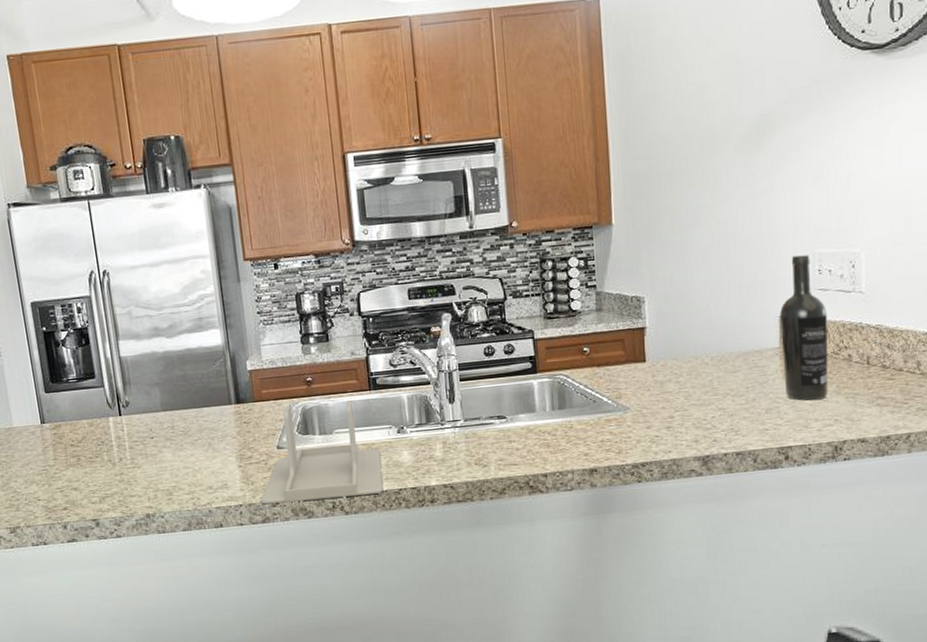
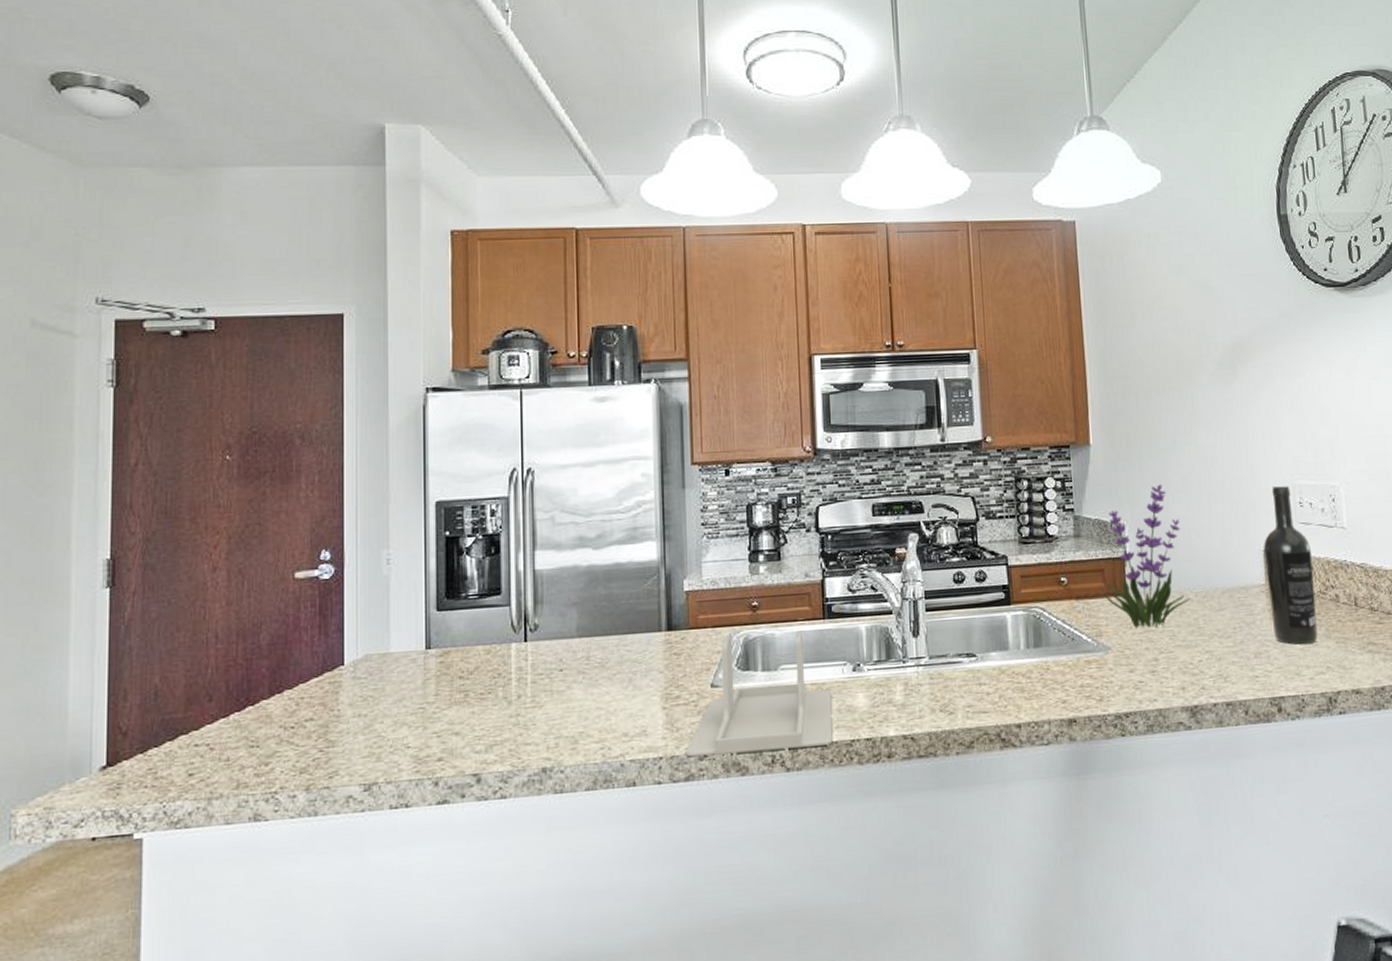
plant: none [620,258,706,391] -> present [1099,484,1191,629]

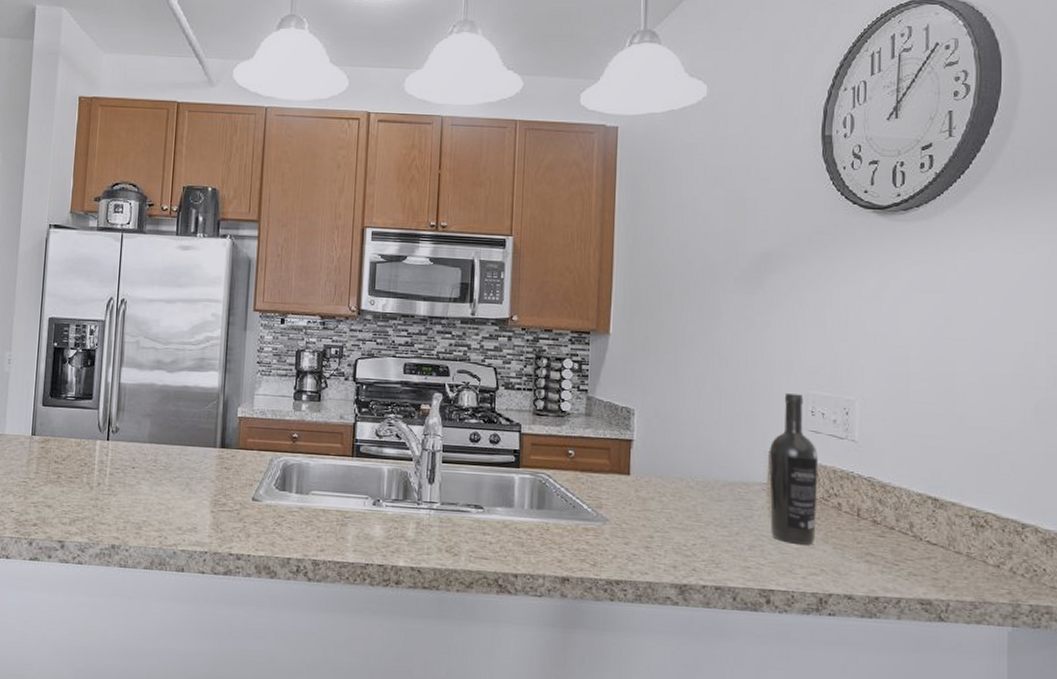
napkin holder: present [684,631,833,758] -> none [225,460,352,565]
plant: present [1099,484,1191,629] -> none [604,377,691,508]

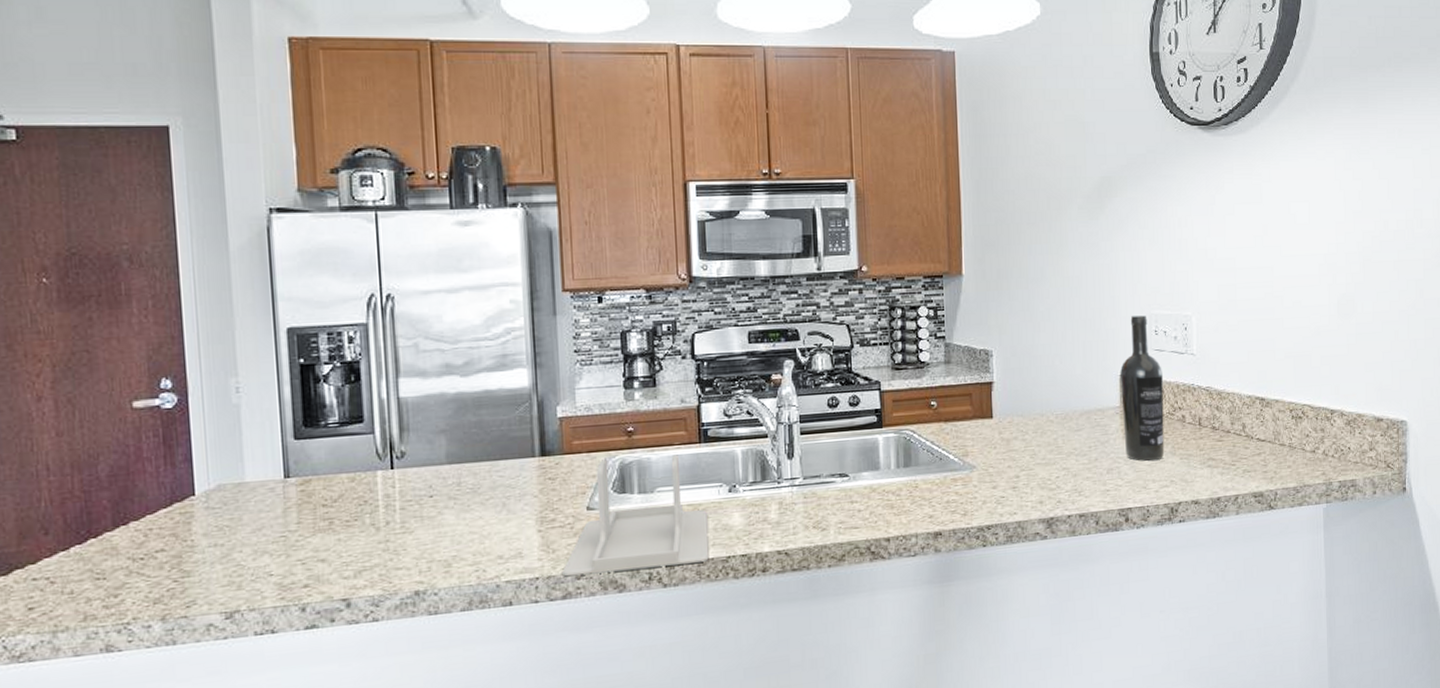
napkin holder: none [225,460,352,565] -> present [561,454,709,577]

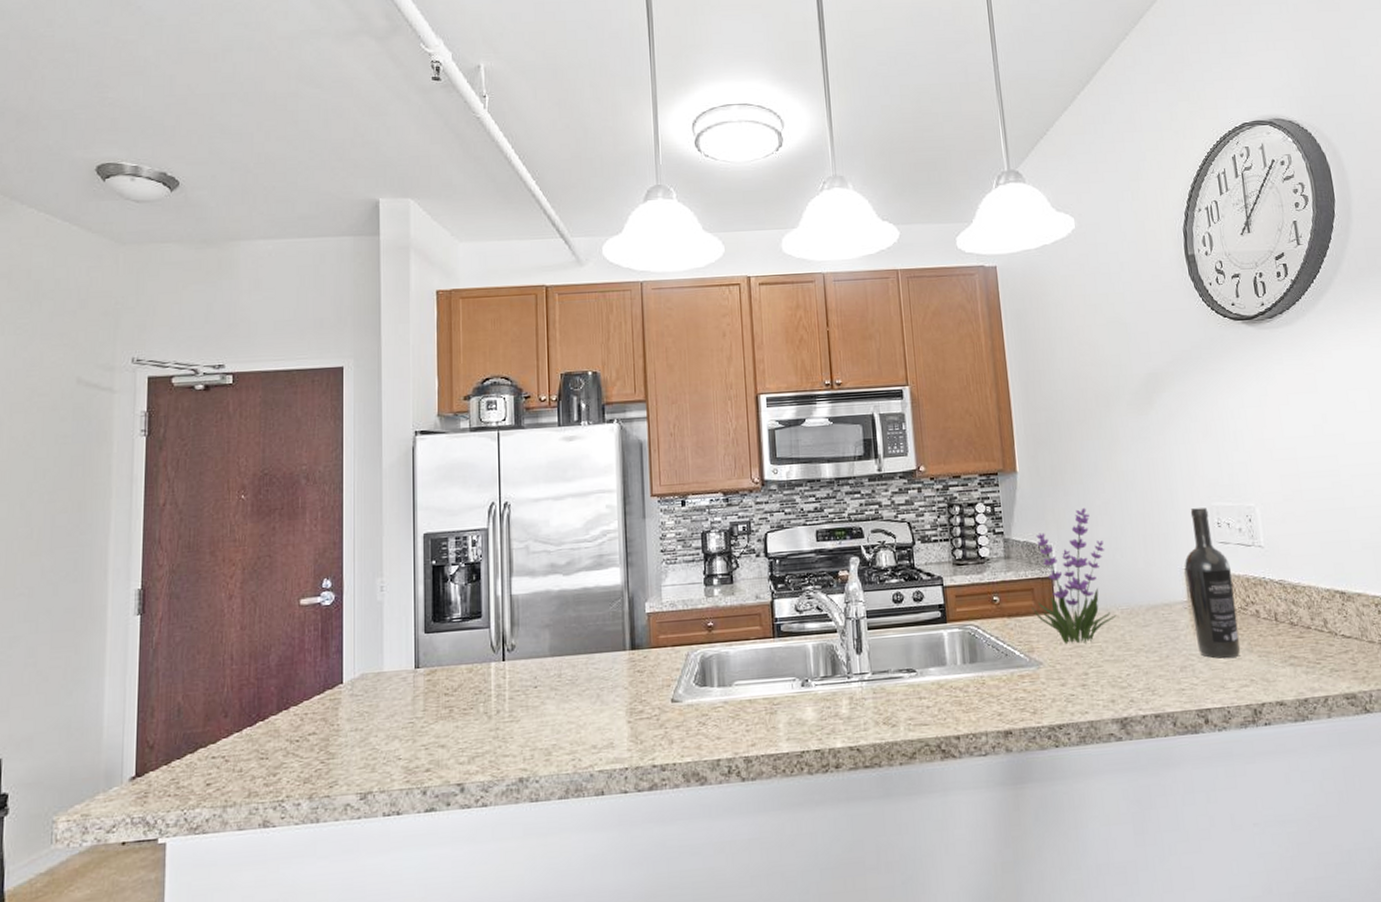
napkin holder: present [561,454,709,577] -> none [648,649,785,768]
plant: none [967,313,1051,449] -> present [1030,507,1117,645]

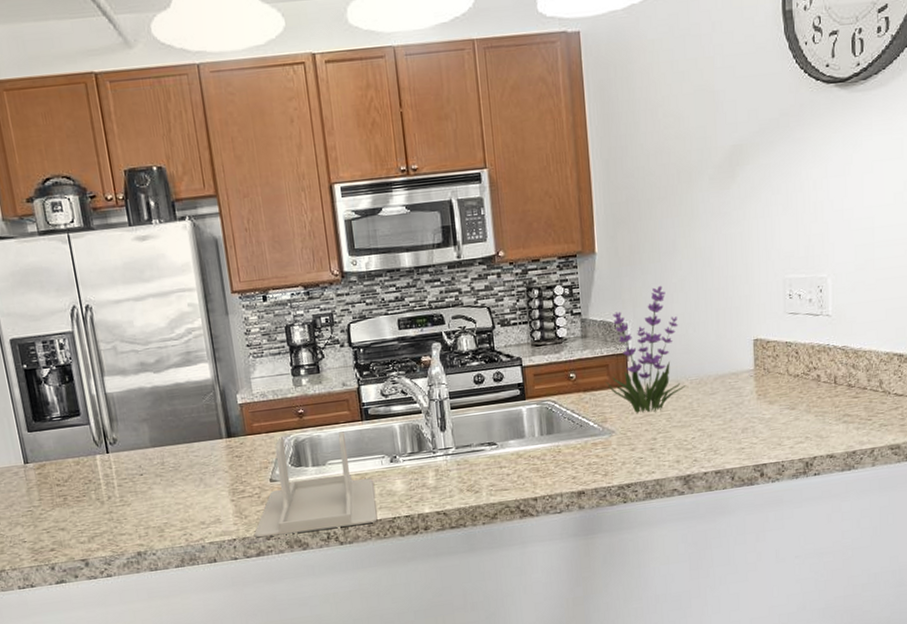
napkin holder: none [648,649,785,768] -> present [253,431,378,538]
wine bottle: present [1184,507,1241,658] -> none [753,280,800,420]

